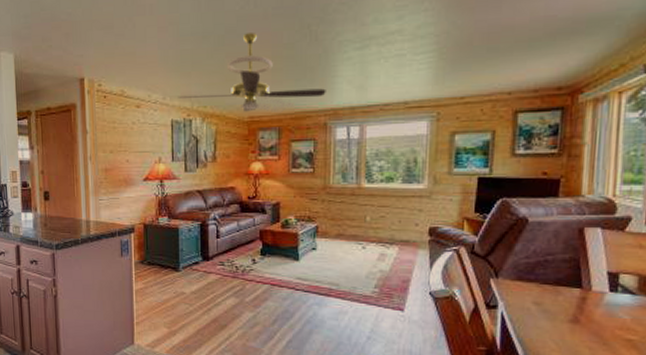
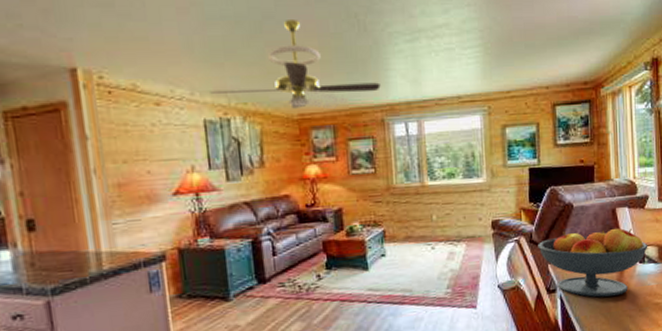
fruit bowl: none [480,247,625,323] -> present [538,228,648,297]

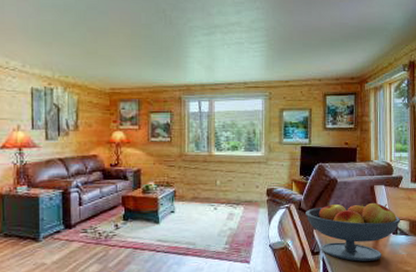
ceiling fan: present [210,20,381,109] -> none [38,11,180,86]

